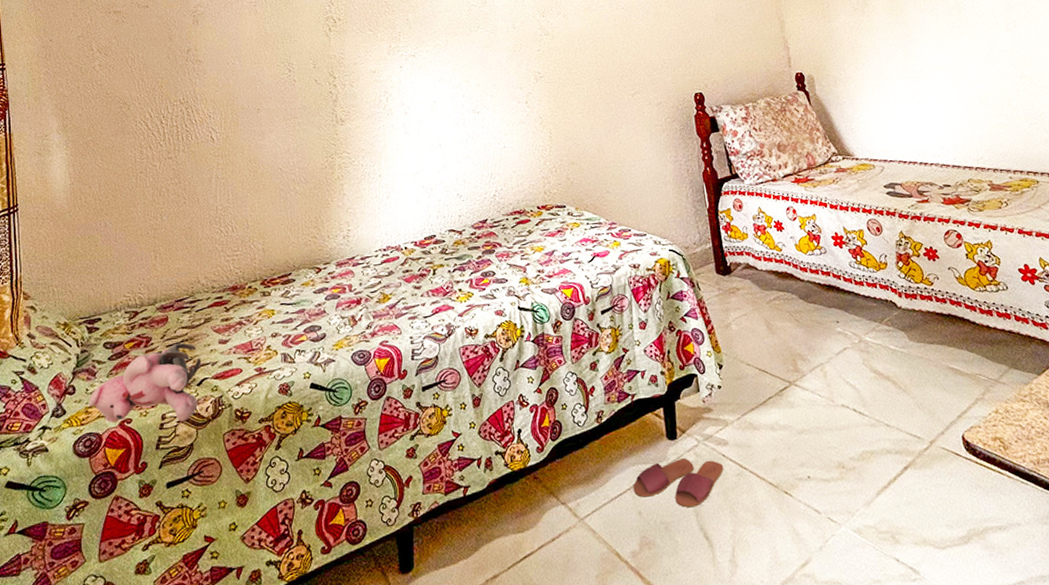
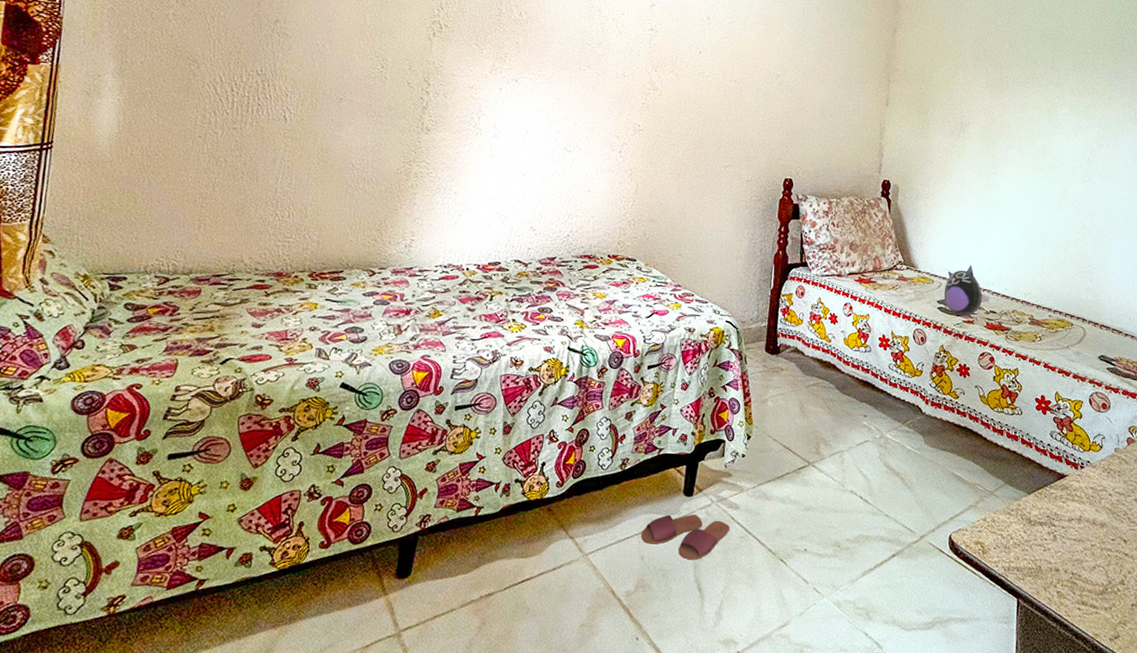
stuffed bear: present [88,342,202,423] -> none [96,317,230,398]
plush toy: none [887,141,941,198] -> present [944,265,990,317]

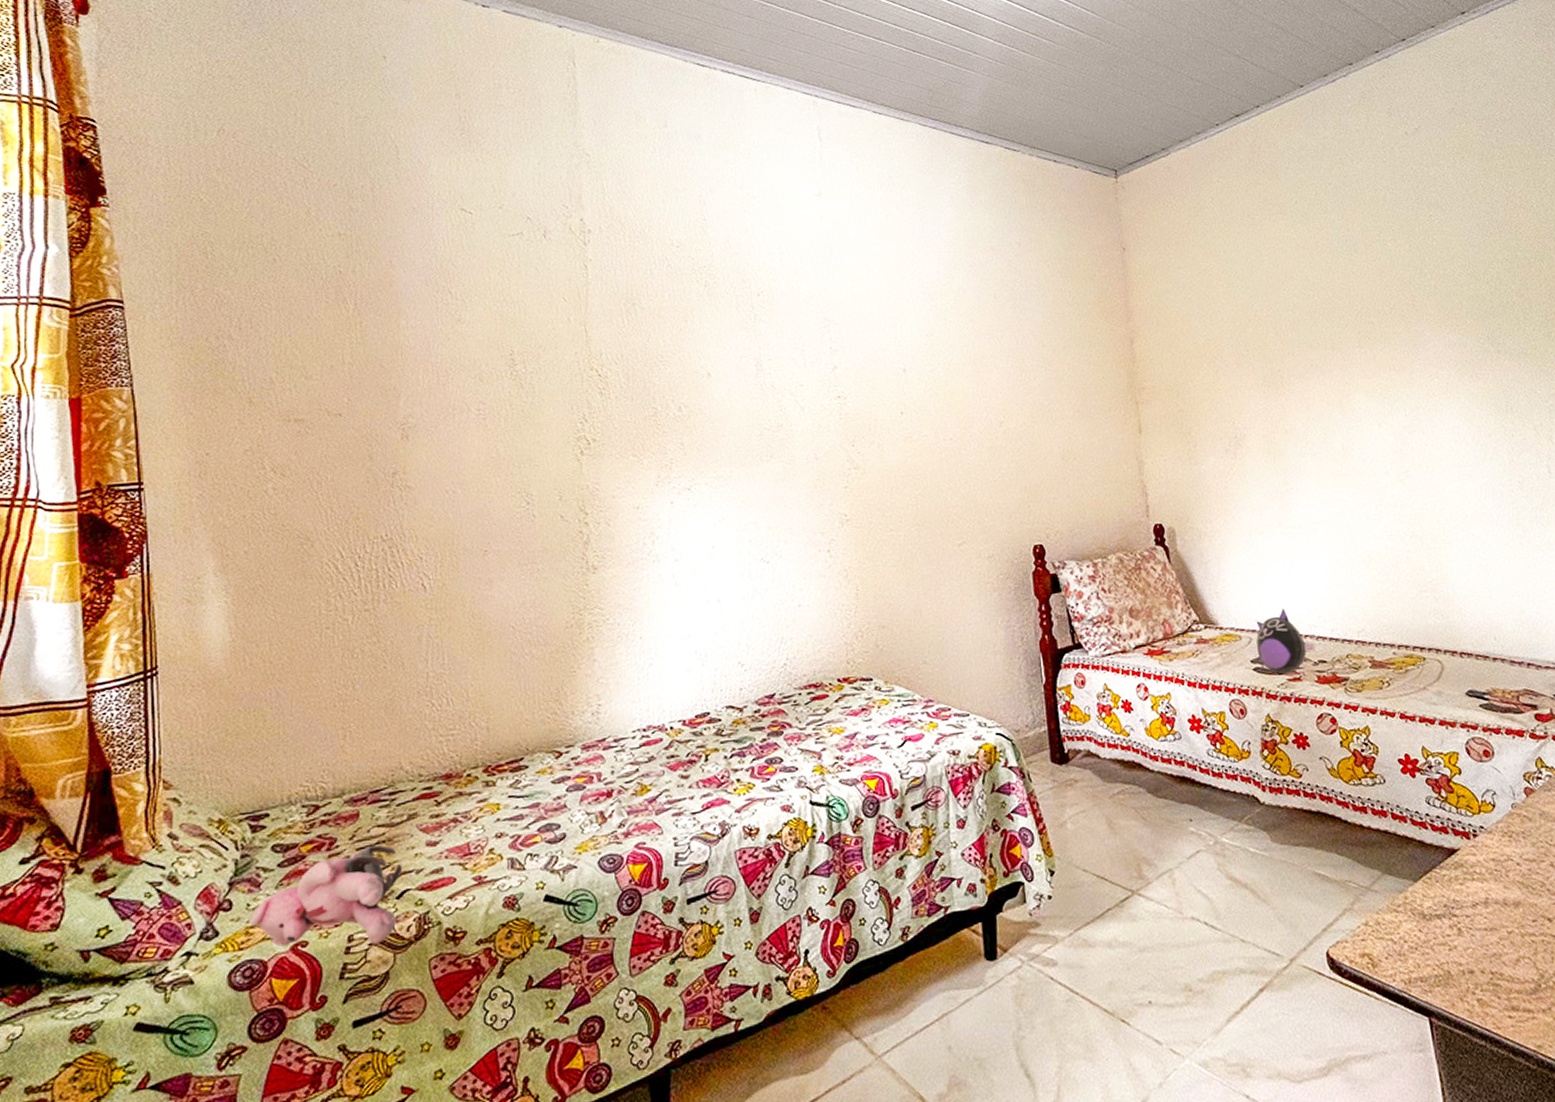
stuffed bear: none [96,317,230,398] -> present [249,844,403,947]
slippers: present [641,514,731,560] -> none [943,982,1051,1041]

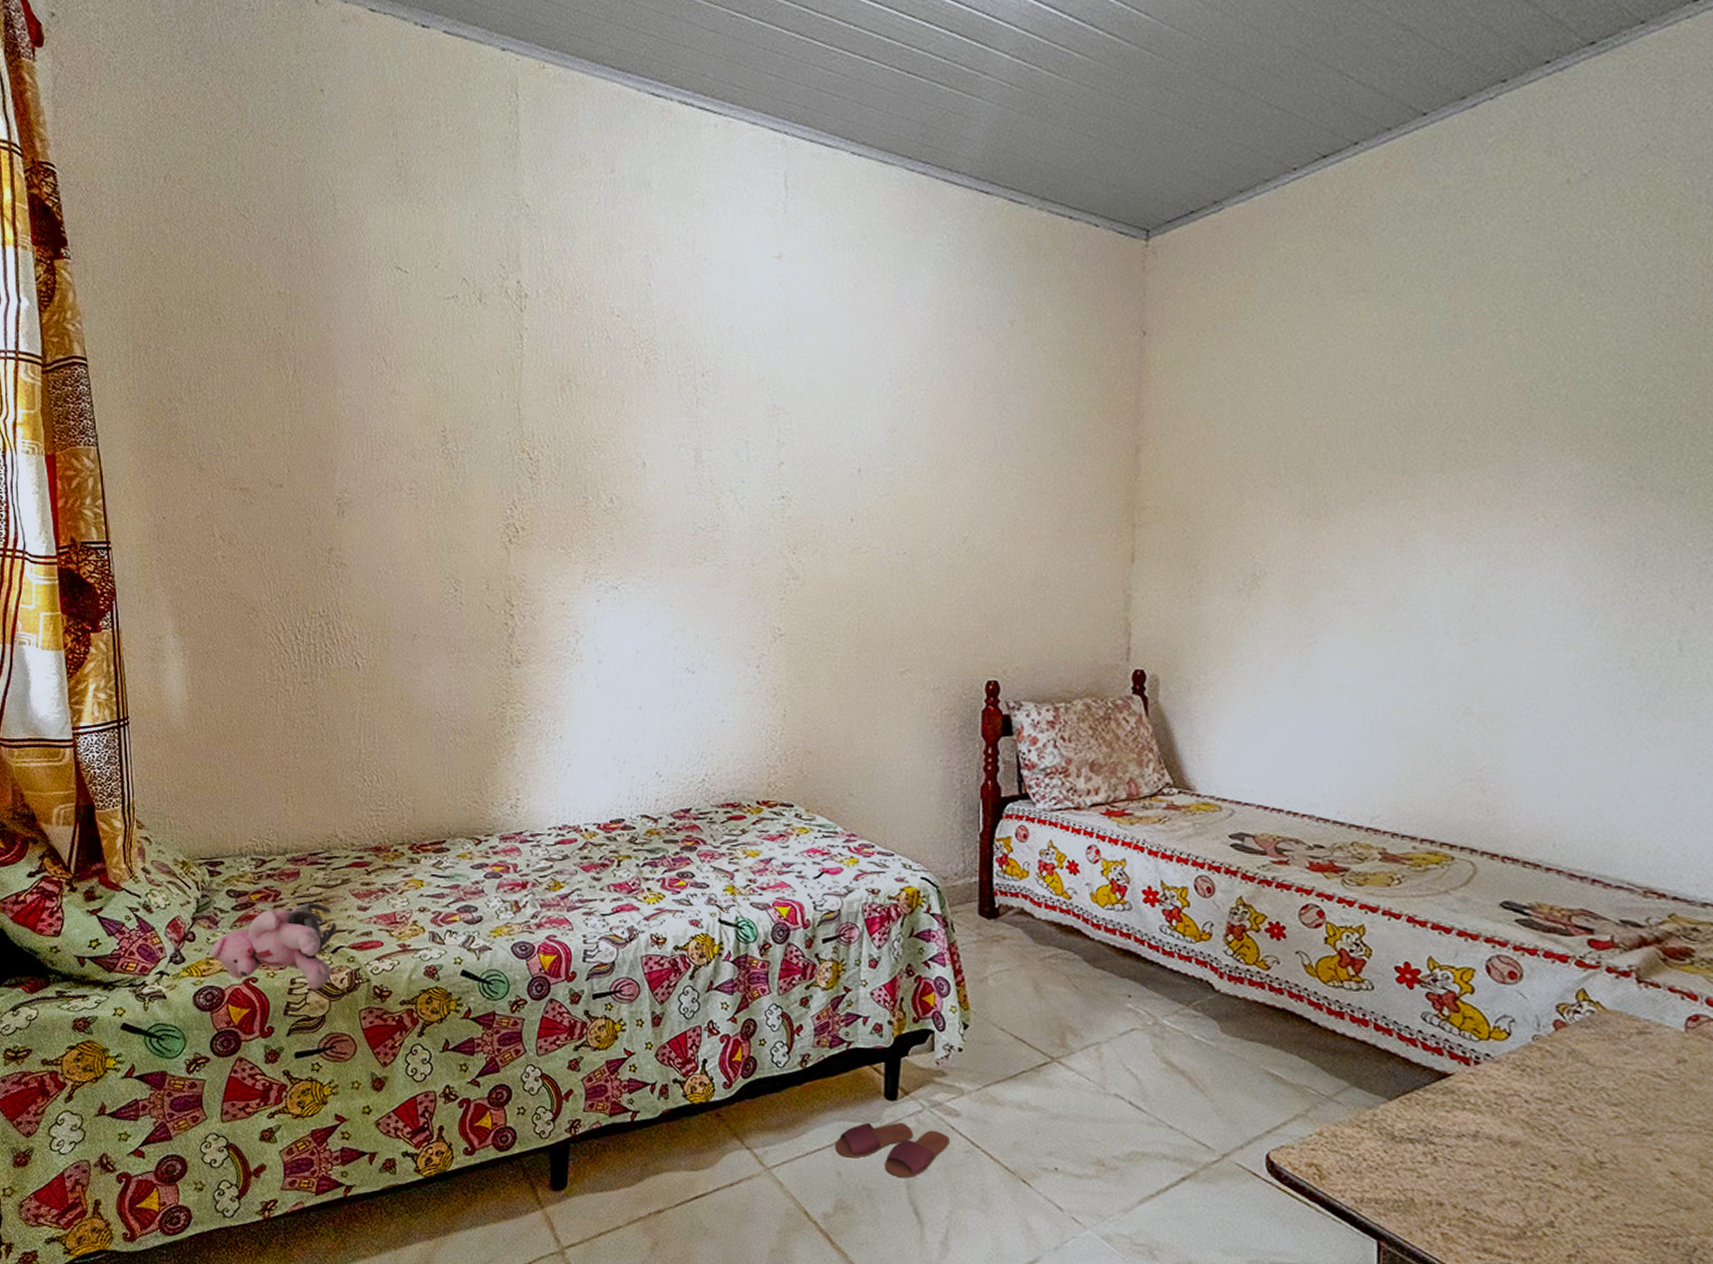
slippers: none [943,982,1051,1041] -> present [836,1122,951,1178]
plush toy: present [1256,608,1316,675] -> none [1239,781,1313,856]

